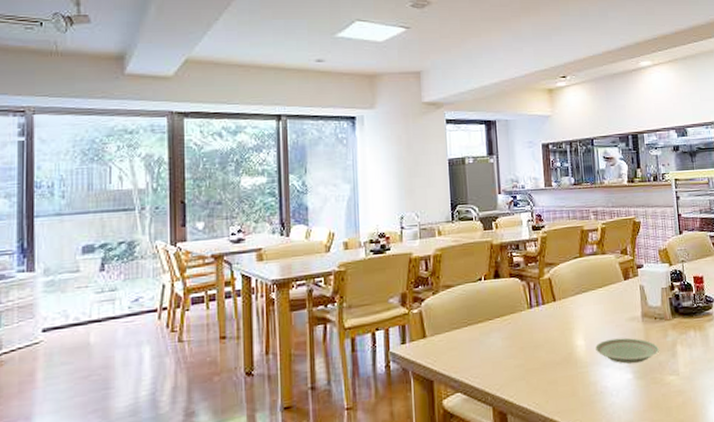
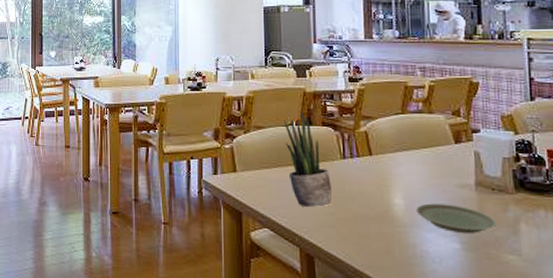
potted plant: none [473,265,522,363] -> present [284,111,333,207]

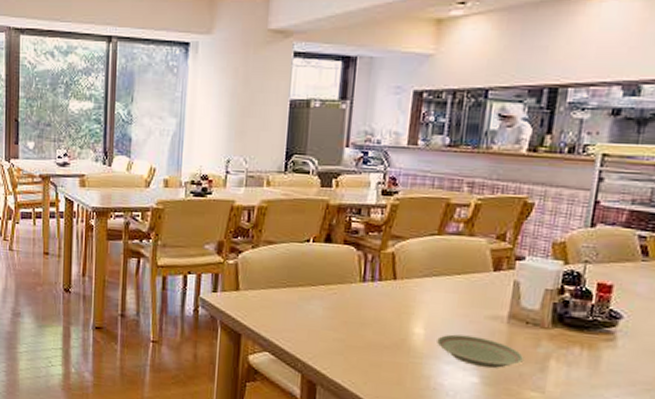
potted plant: present [284,111,333,207] -> none [298,226,346,333]

